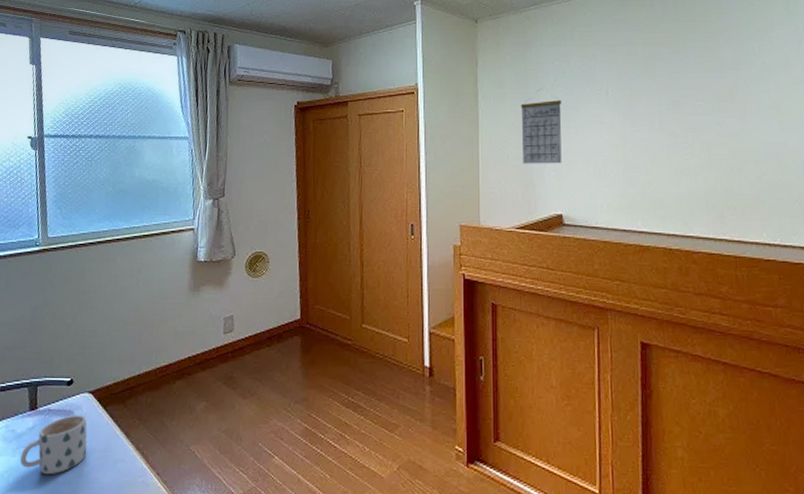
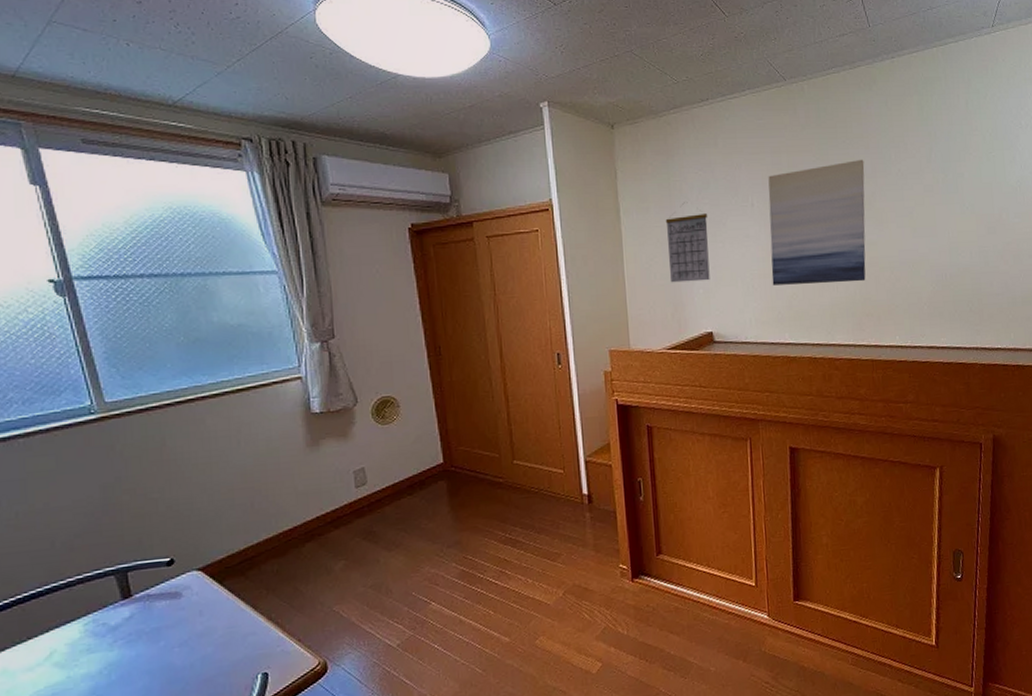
mug: present [20,415,88,474] -> none [121,594,207,663]
wall art: none [623,51,728,173] -> present [768,159,866,285]

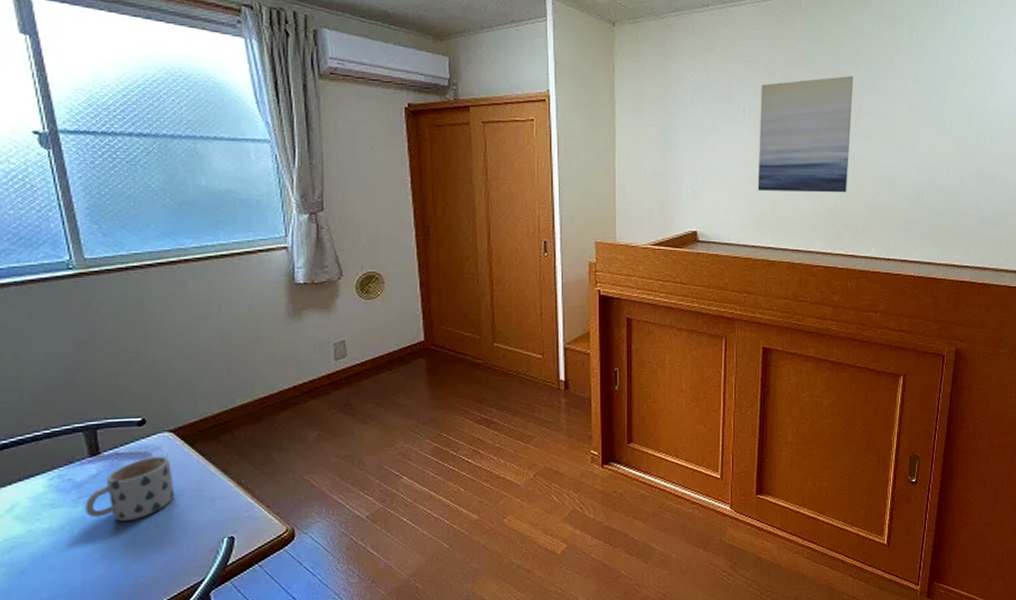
mug: none [121,594,207,663] -> present [85,456,175,521]
calendar: present [665,202,710,283] -> none [659,103,699,182]

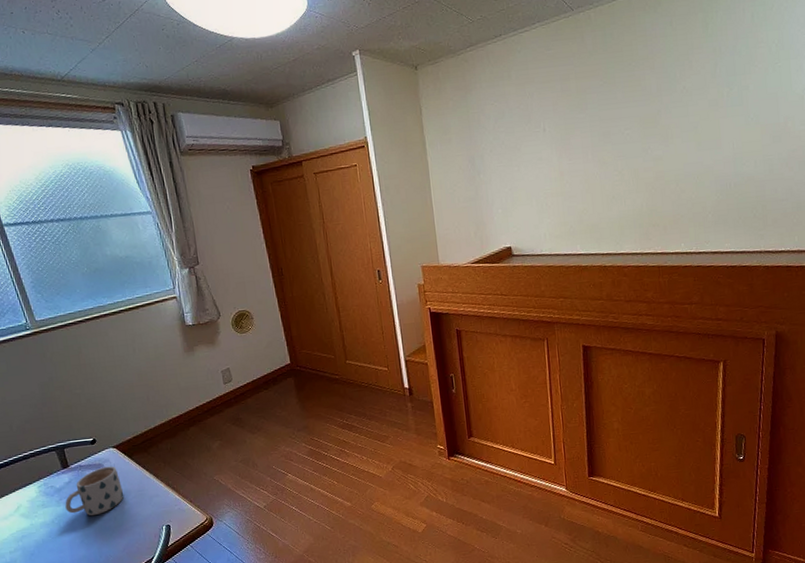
wall art: present [757,75,854,193] -> none [558,79,652,203]

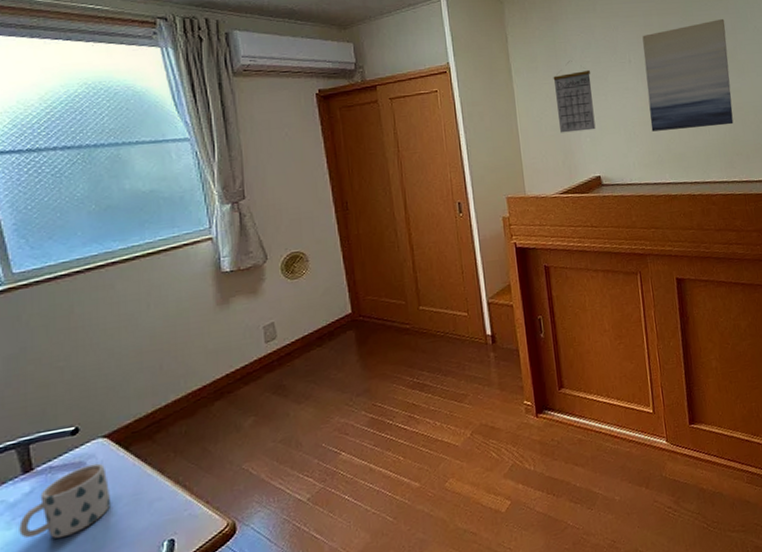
calendar: none [466,131,508,205] -> present [553,61,596,133]
wall art: none [558,79,652,203] -> present [642,18,734,132]

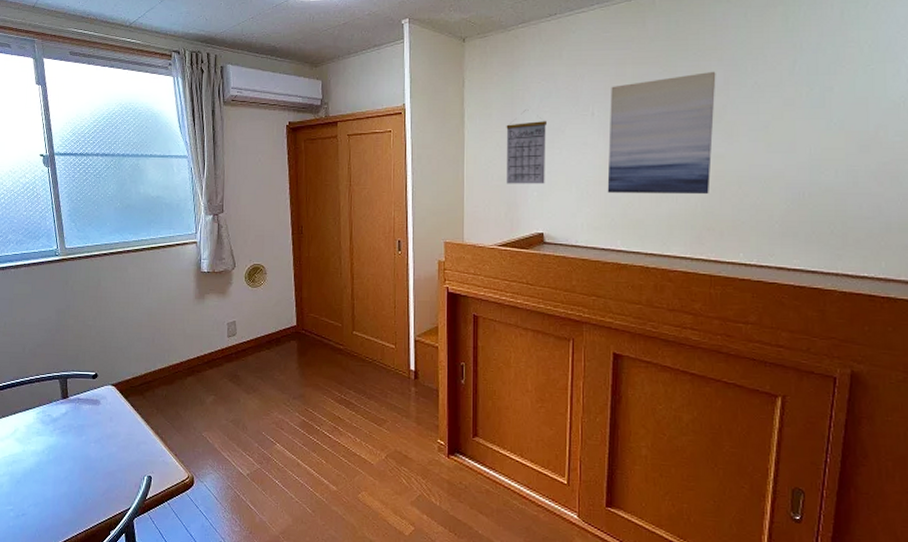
mug: present [19,463,112,539] -> none [57,403,114,452]

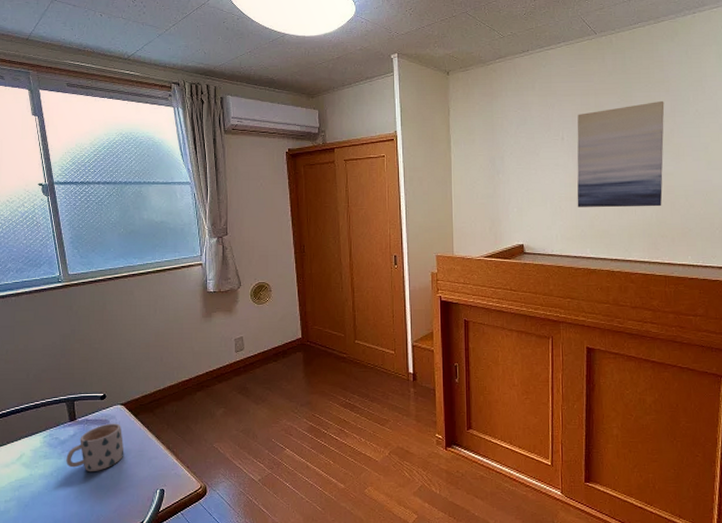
mug: none [57,403,114,452] -> present [66,423,124,471]
calendar: present [506,110,546,184] -> none [488,135,524,202]

